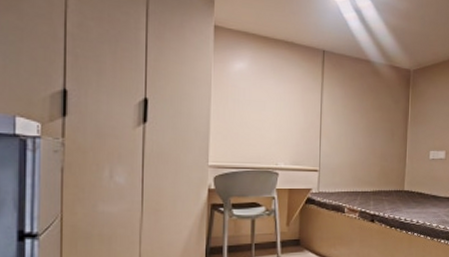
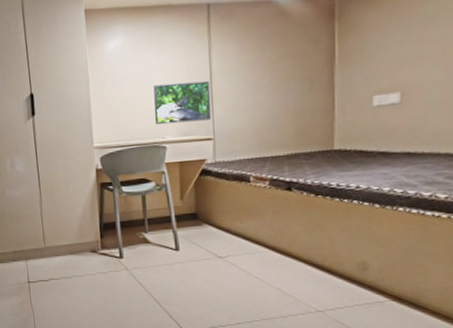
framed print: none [270,113,320,153] -> present [154,80,212,125]

